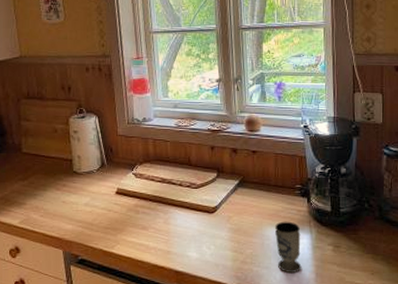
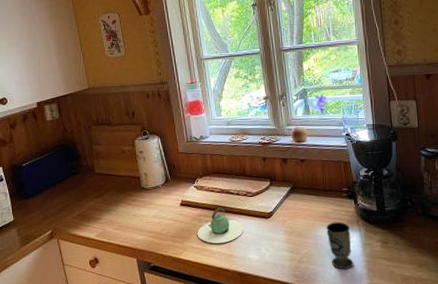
teapot: none [132,199,186,238] -> present [197,208,245,243]

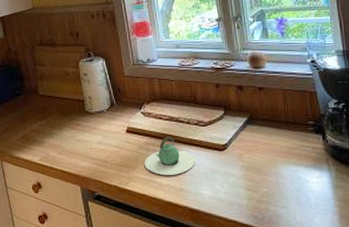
cup: present [326,222,354,270] -> none [289,159,323,214]

